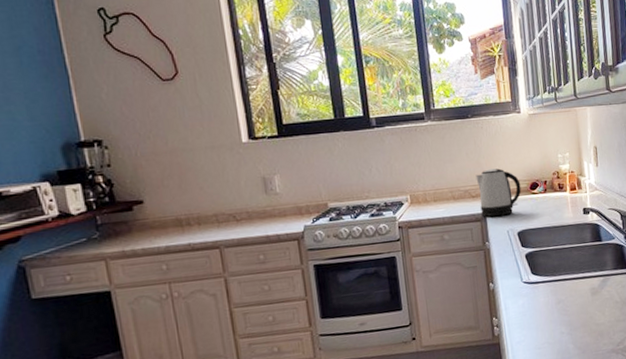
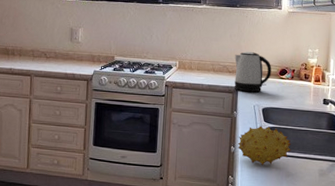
fruit: none [496,252,557,298] -> present [237,125,291,165]

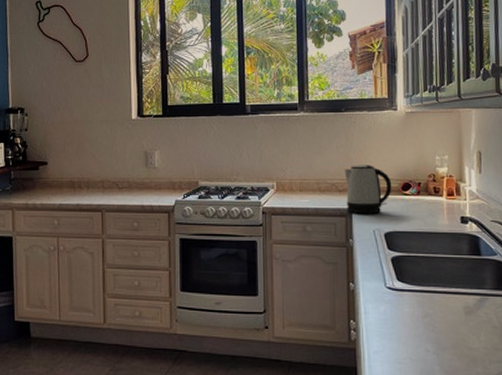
fruit: present [237,125,291,165] -> none [357,254,426,304]

